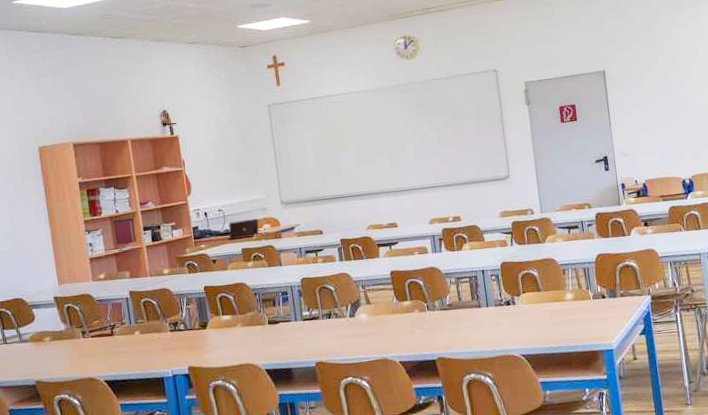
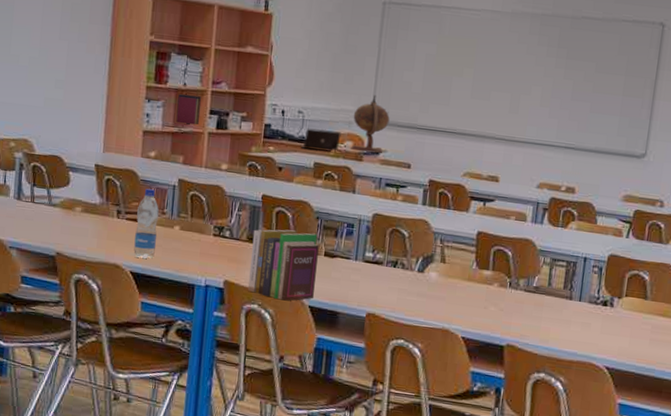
bottle: none [99,306,123,368] -> present [134,189,159,259]
books: none [203,307,268,372] -> present [247,229,319,301]
globe: none [265,181,296,231] -> present [349,95,390,154]

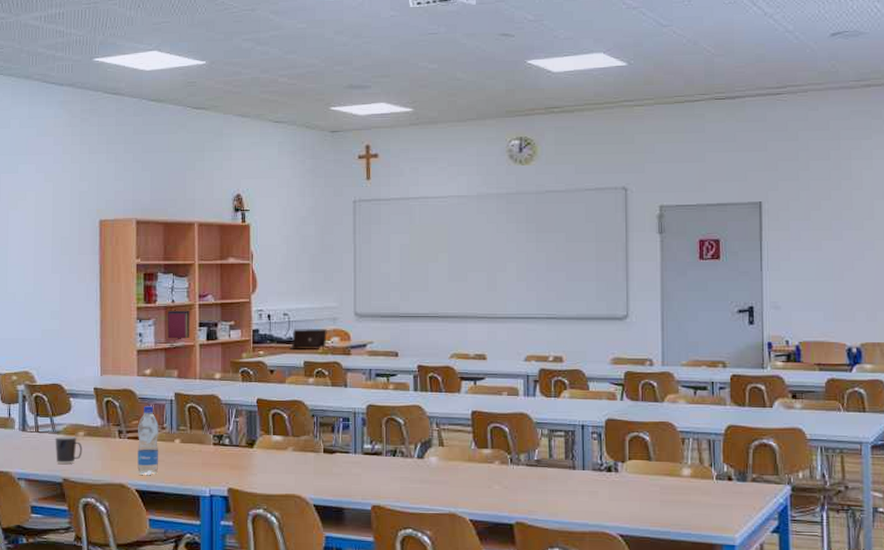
mug: none [50,209,79,238] -> present [55,436,83,464]
books: present [247,229,319,301] -> none [251,431,317,502]
globe: present [349,95,390,154] -> none [337,289,372,346]

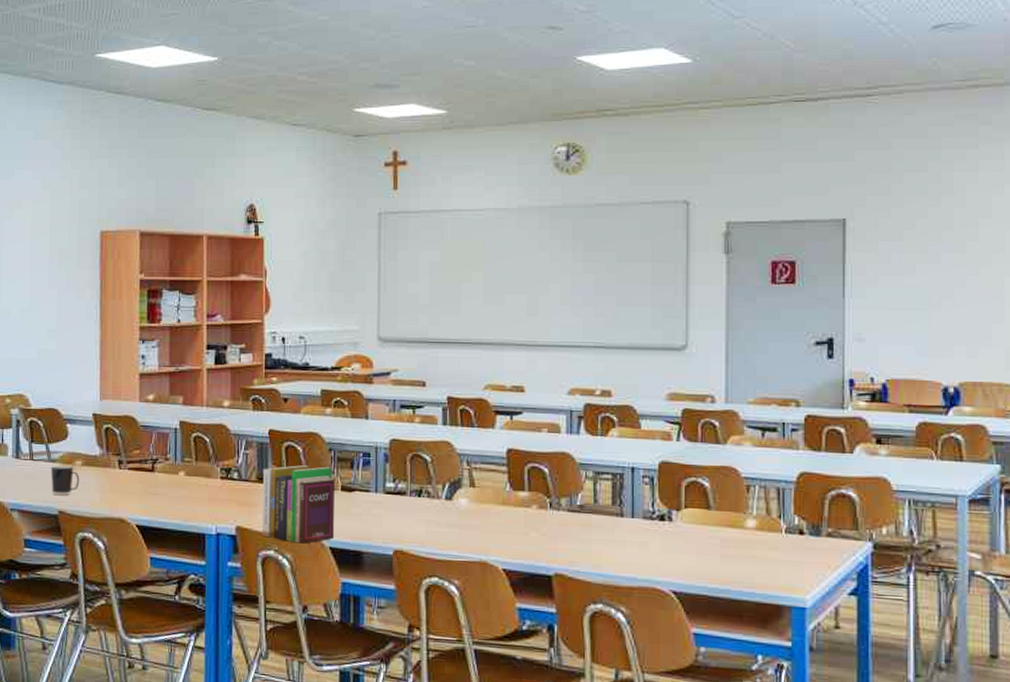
bottle: present [137,406,159,476] -> none [138,434,162,511]
books: present [167,311,191,339] -> none [172,331,198,363]
books: none [251,431,317,502] -> present [261,465,335,544]
laptop: present [288,328,327,350] -> none [304,353,347,377]

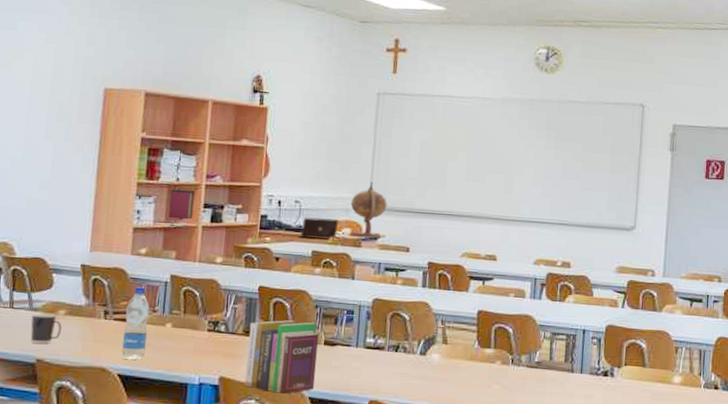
bottle: none [138,434,162,511] -> present [122,287,150,361]
books: none [172,331,198,363] -> present [168,189,196,220]
laptop: none [304,353,347,377] -> present [297,217,339,240]
globe: none [357,311,398,374] -> present [347,182,387,239]

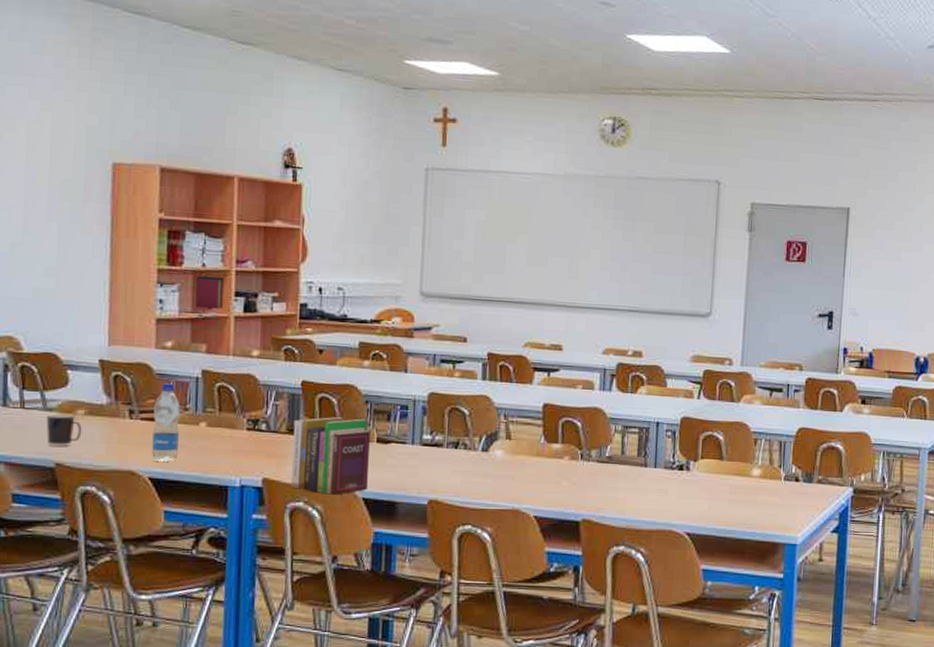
laptop: present [297,217,339,240] -> none [342,305,388,330]
globe: present [347,182,387,239] -> none [398,266,441,329]

